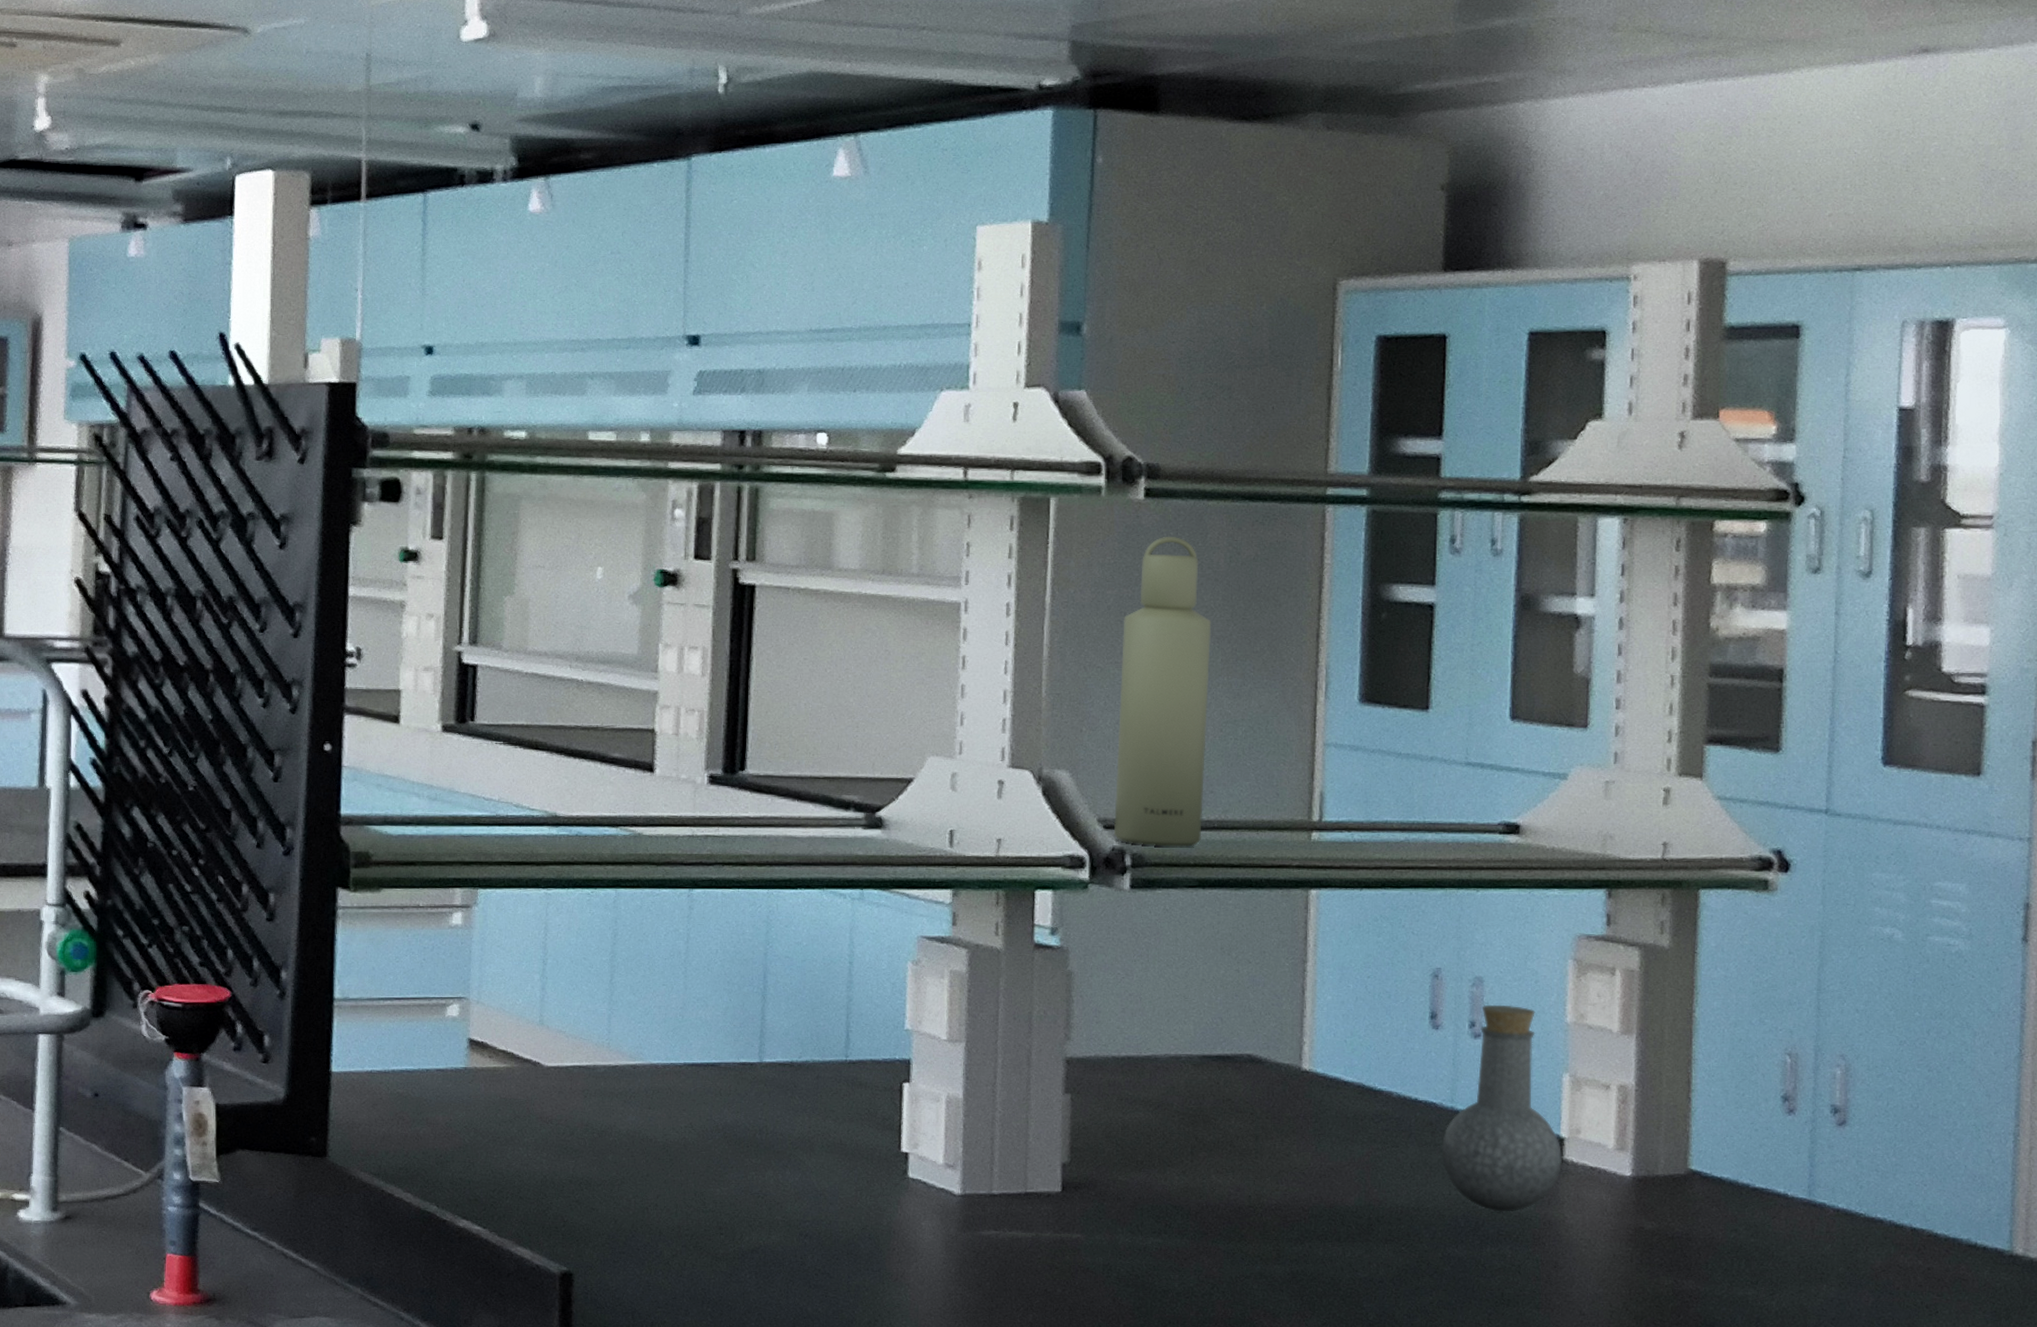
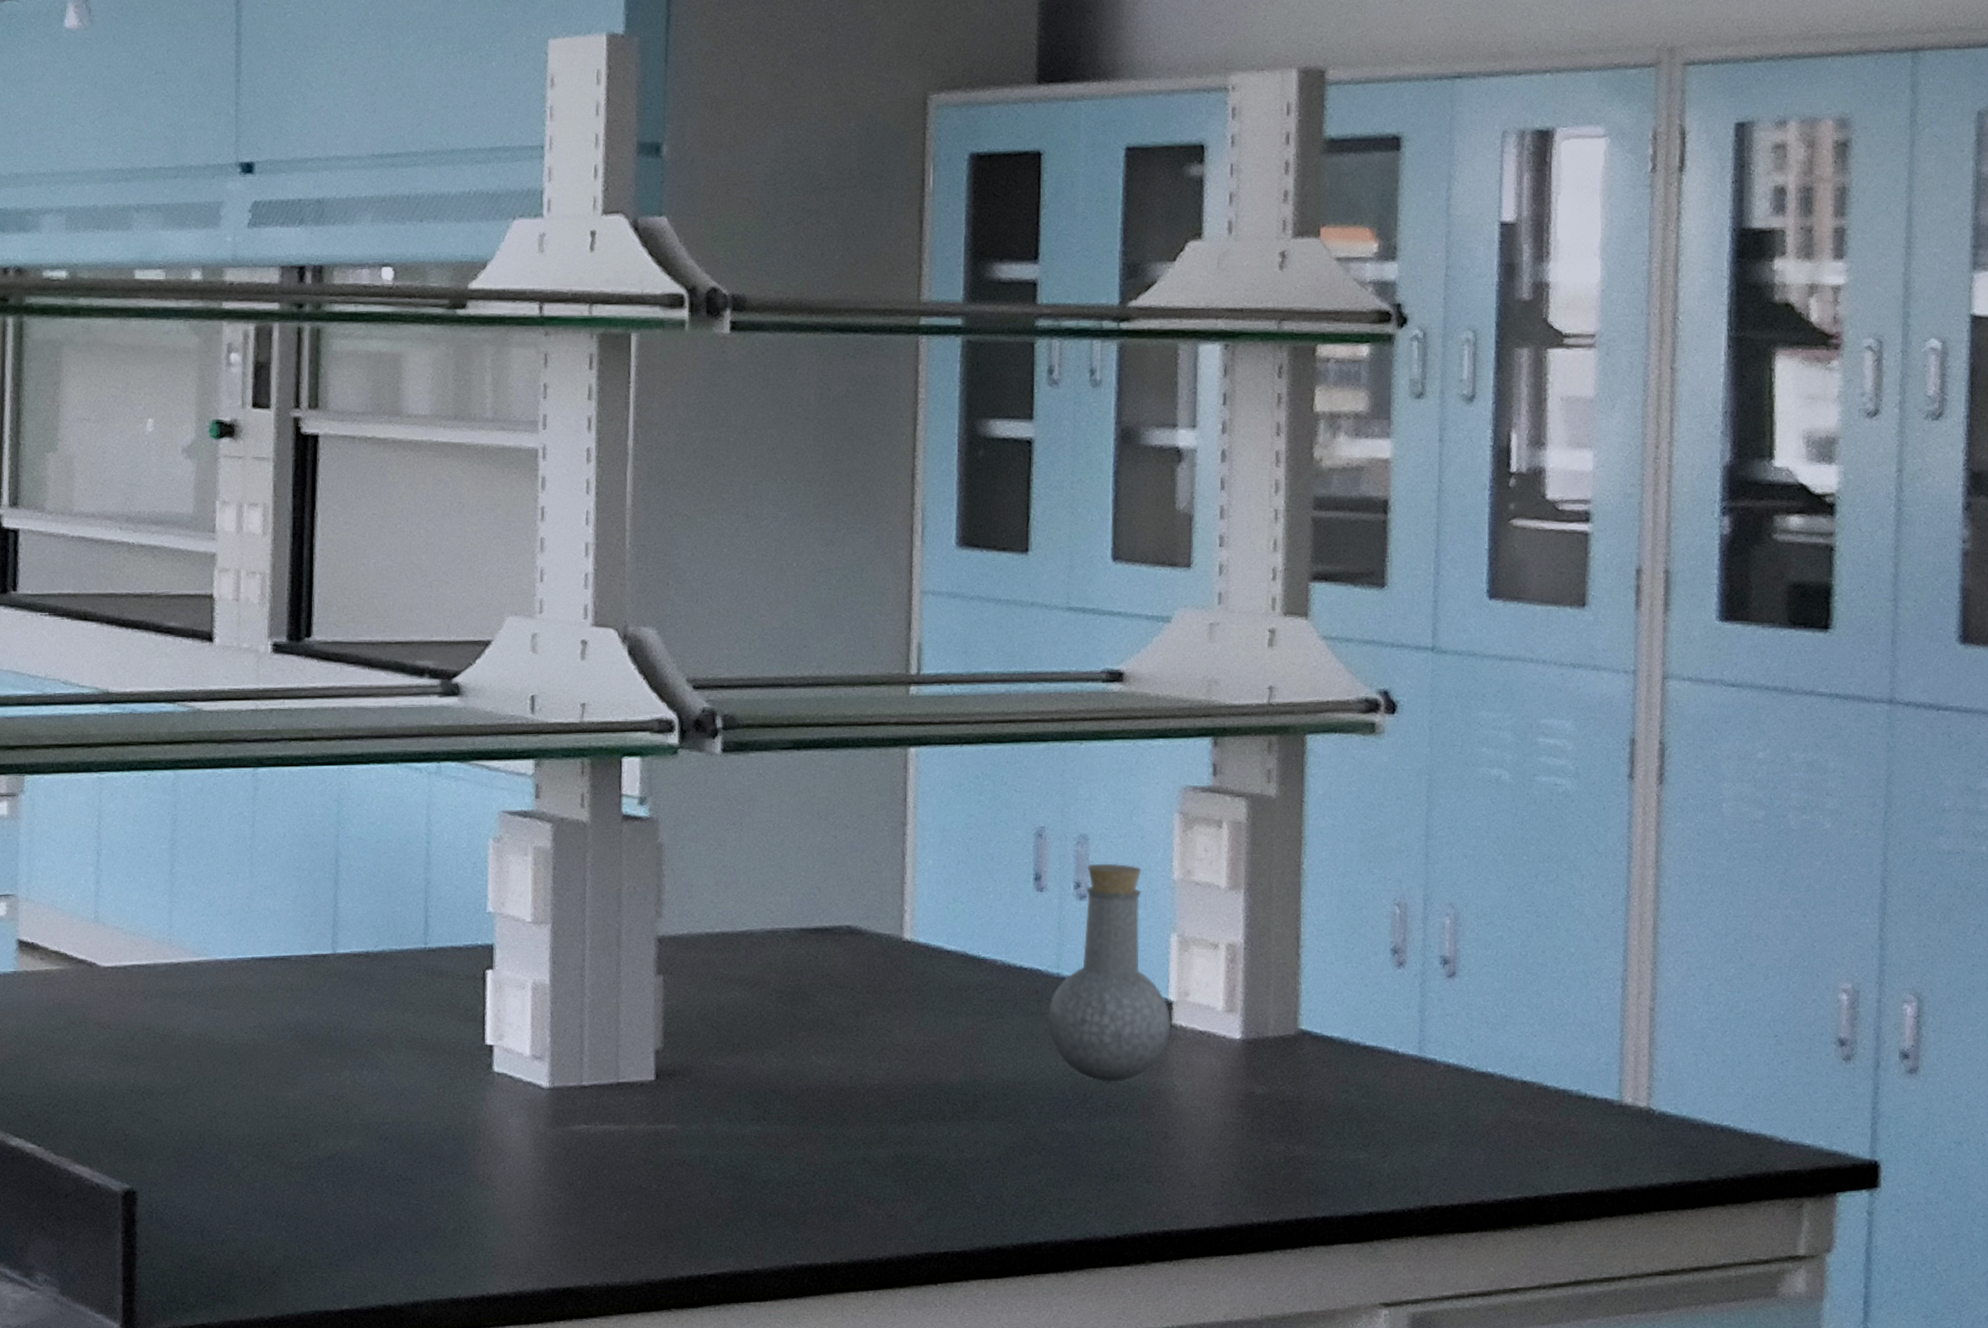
bottle: present [1114,537,1212,847] -> none [704,373,803,707]

